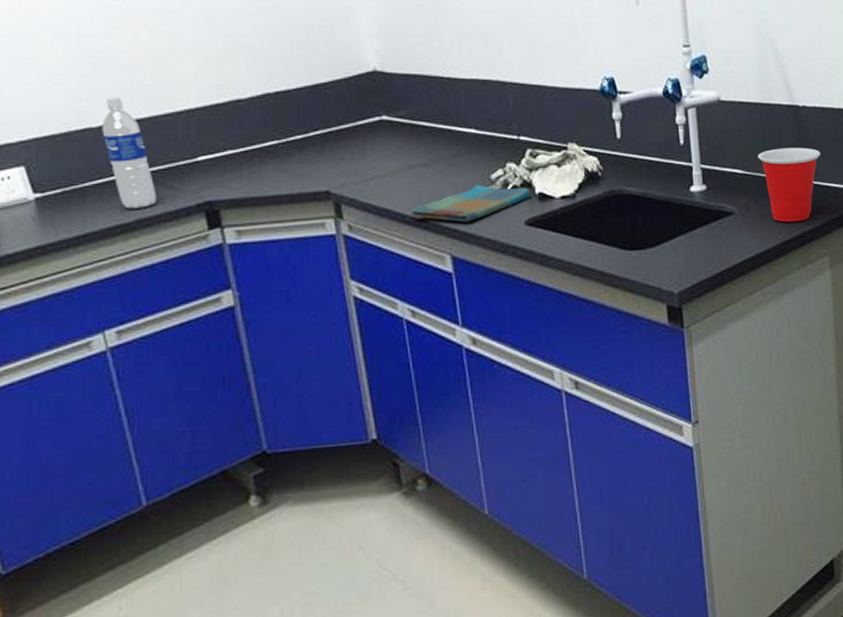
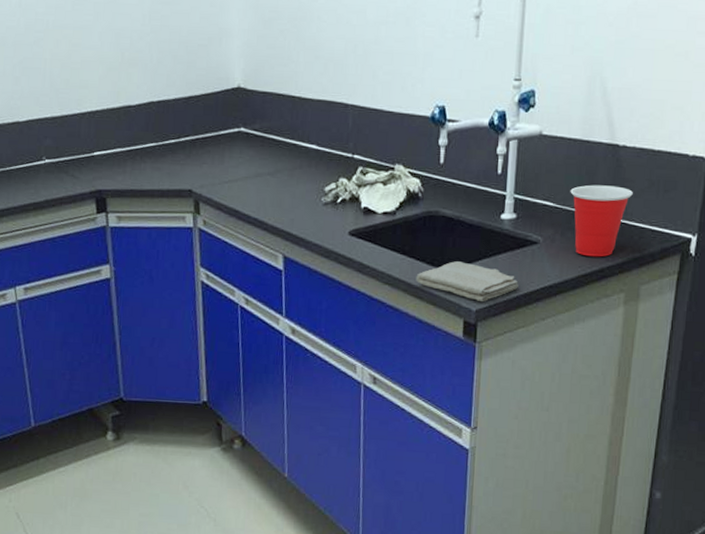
water bottle: present [102,98,156,209] -> none [26,98,61,191]
dish towel: present [411,184,531,223] -> none [255,195,358,228]
washcloth: none [607,241,720,283] -> present [416,261,519,303]

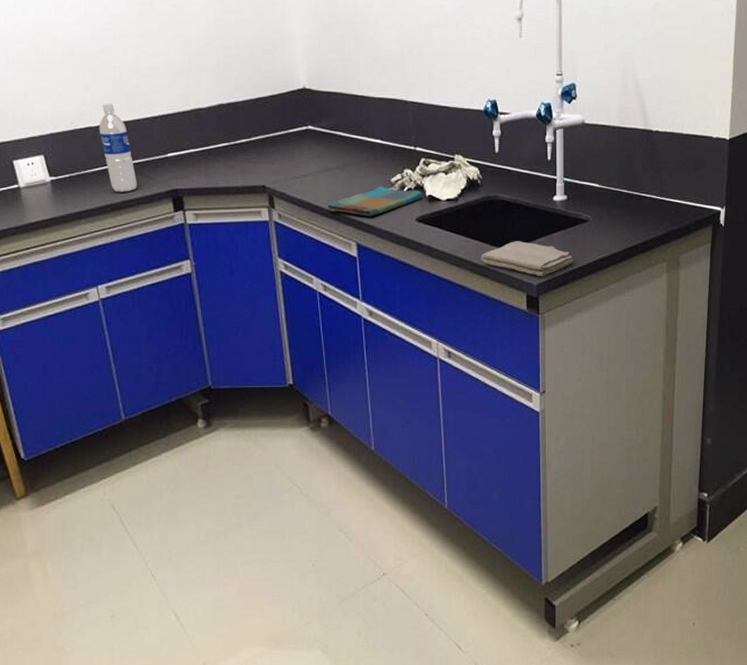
water bottle: none [26,98,61,191] -> present [99,104,137,192]
dish towel: none [255,195,358,228] -> present [327,186,423,217]
cup: present [570,184,633,257] -> none [613,166,667,231]

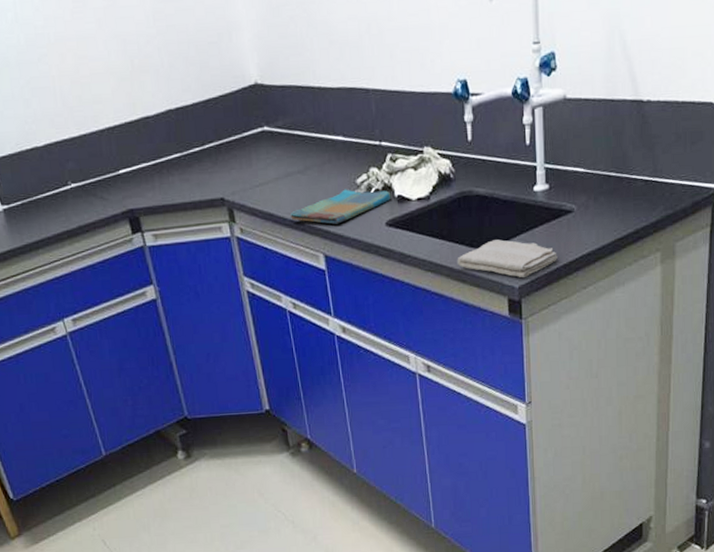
water bottle: present [99,104,137,192] -> none [45,119,91,217]

